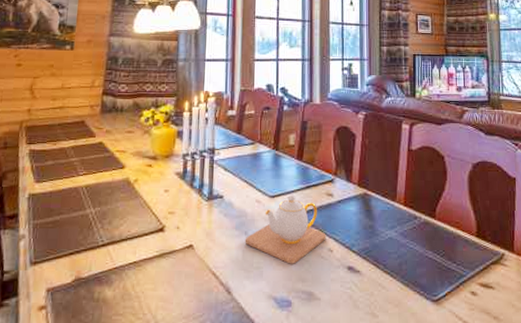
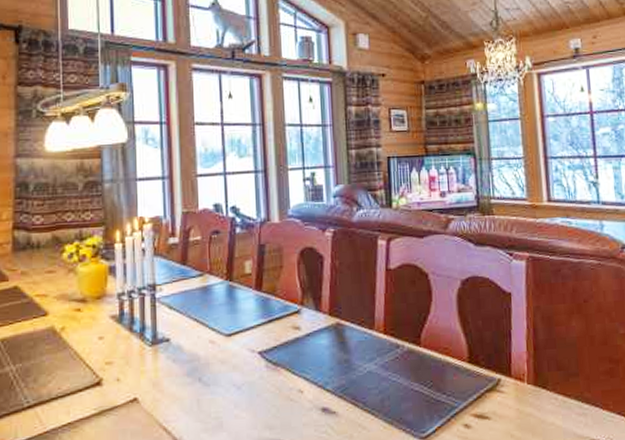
teapot: present [245,194,326,264] -> none [199,330,295,411]

